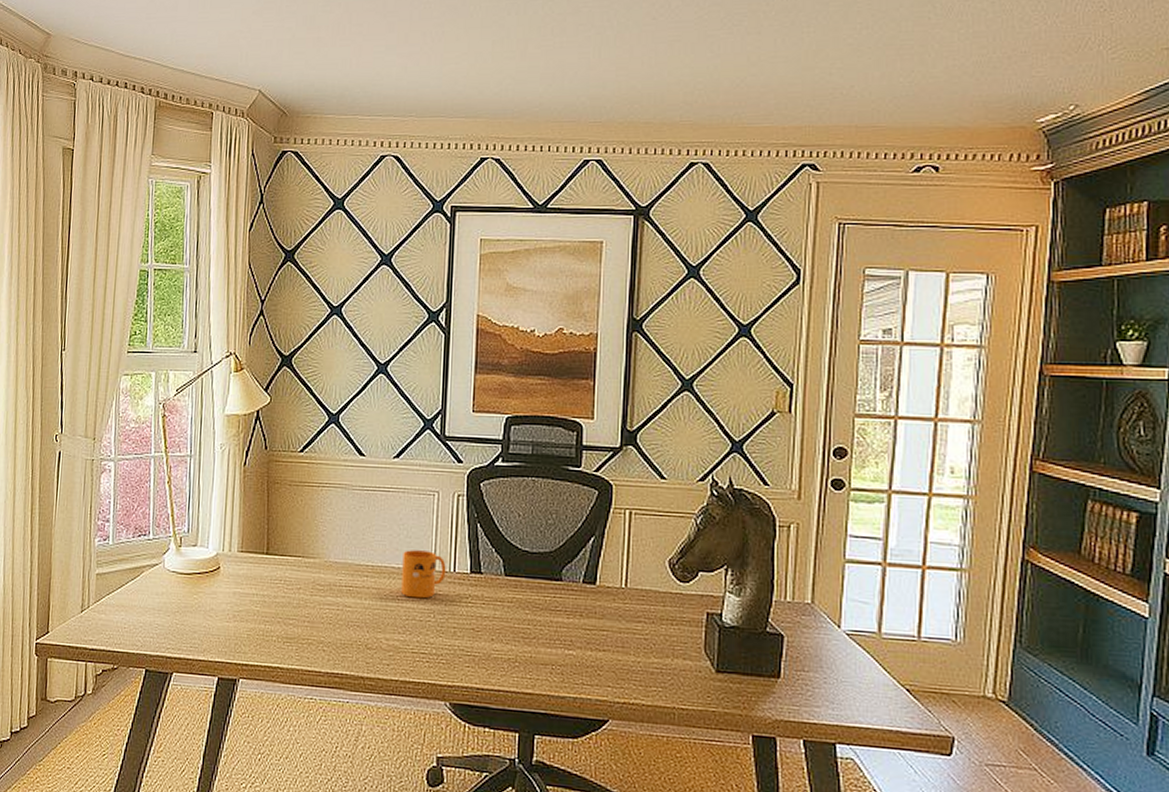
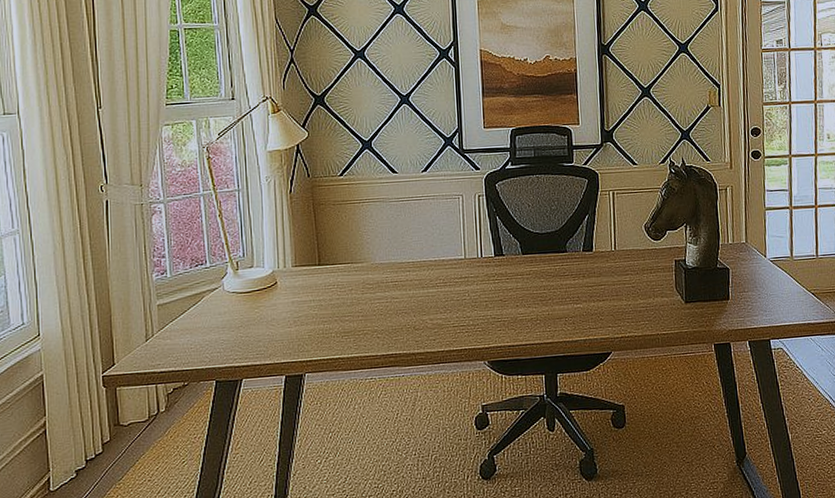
mug: present [401,550,446,599] -> none [438,243,475,283]

